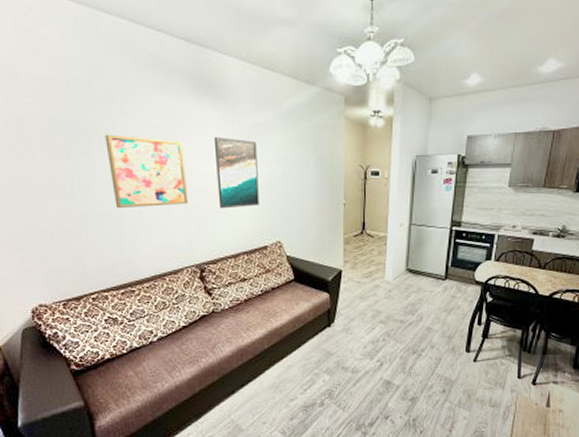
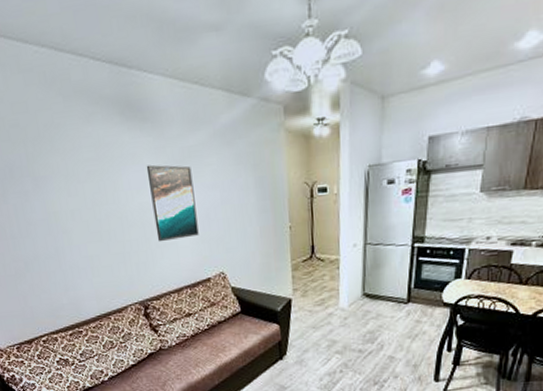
wall art: present [105,134,188,209] -> none [38,172,126,250]

